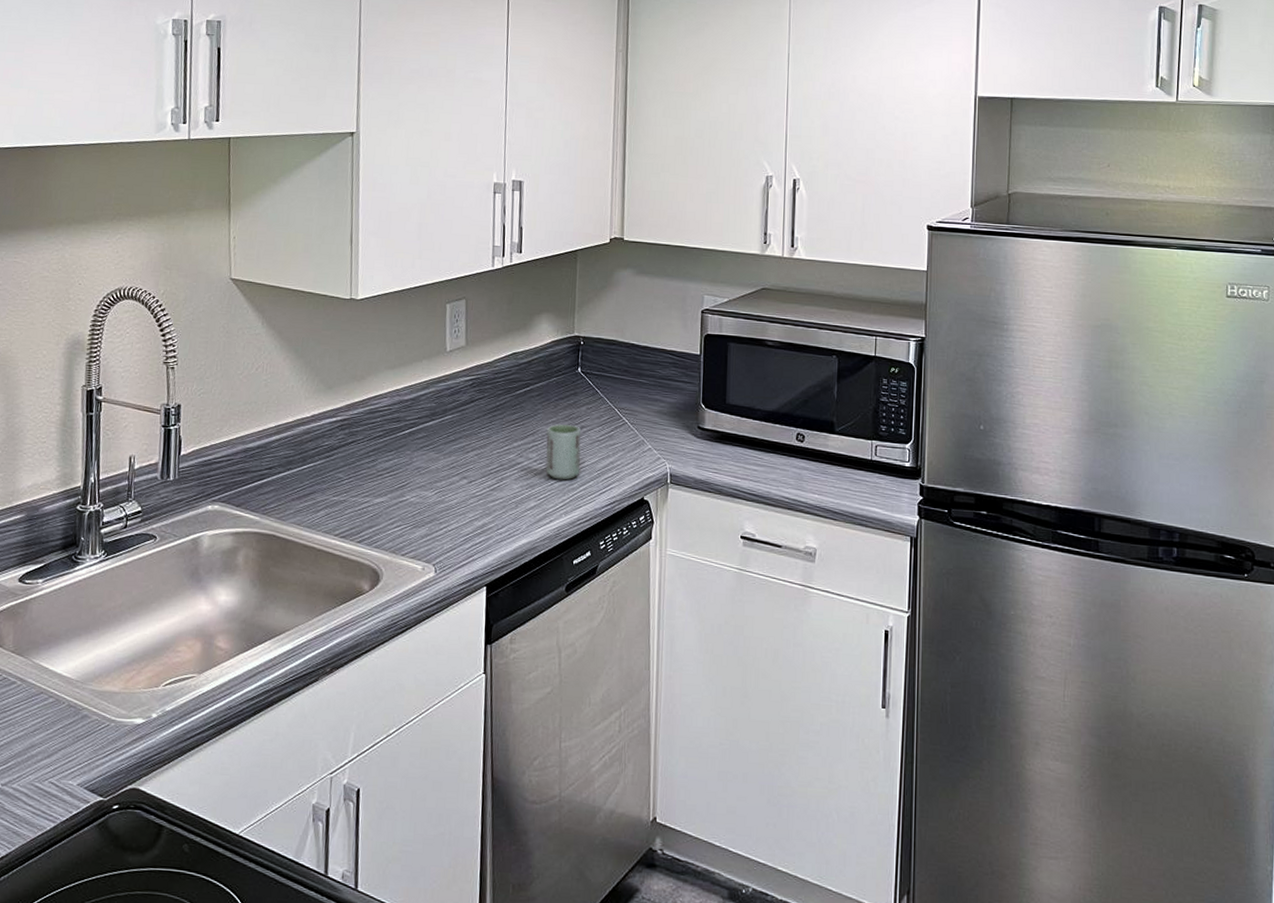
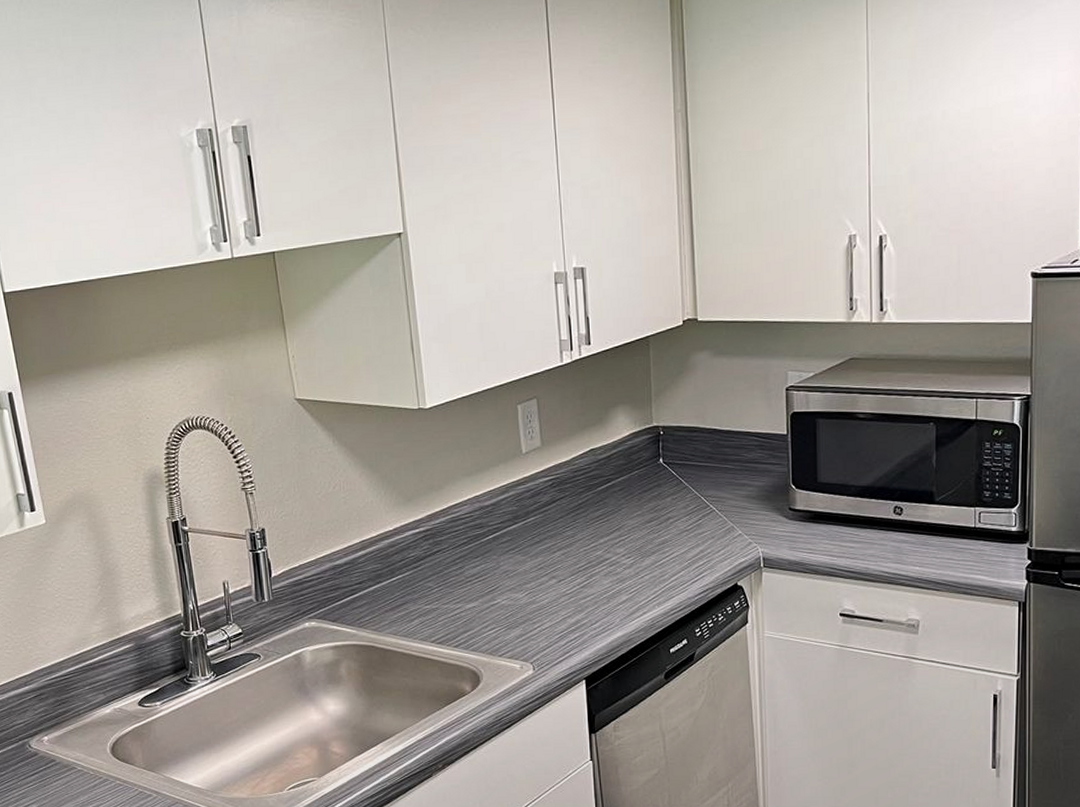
cup: present [545,424,581,480] -> none [633,517,669,572]

